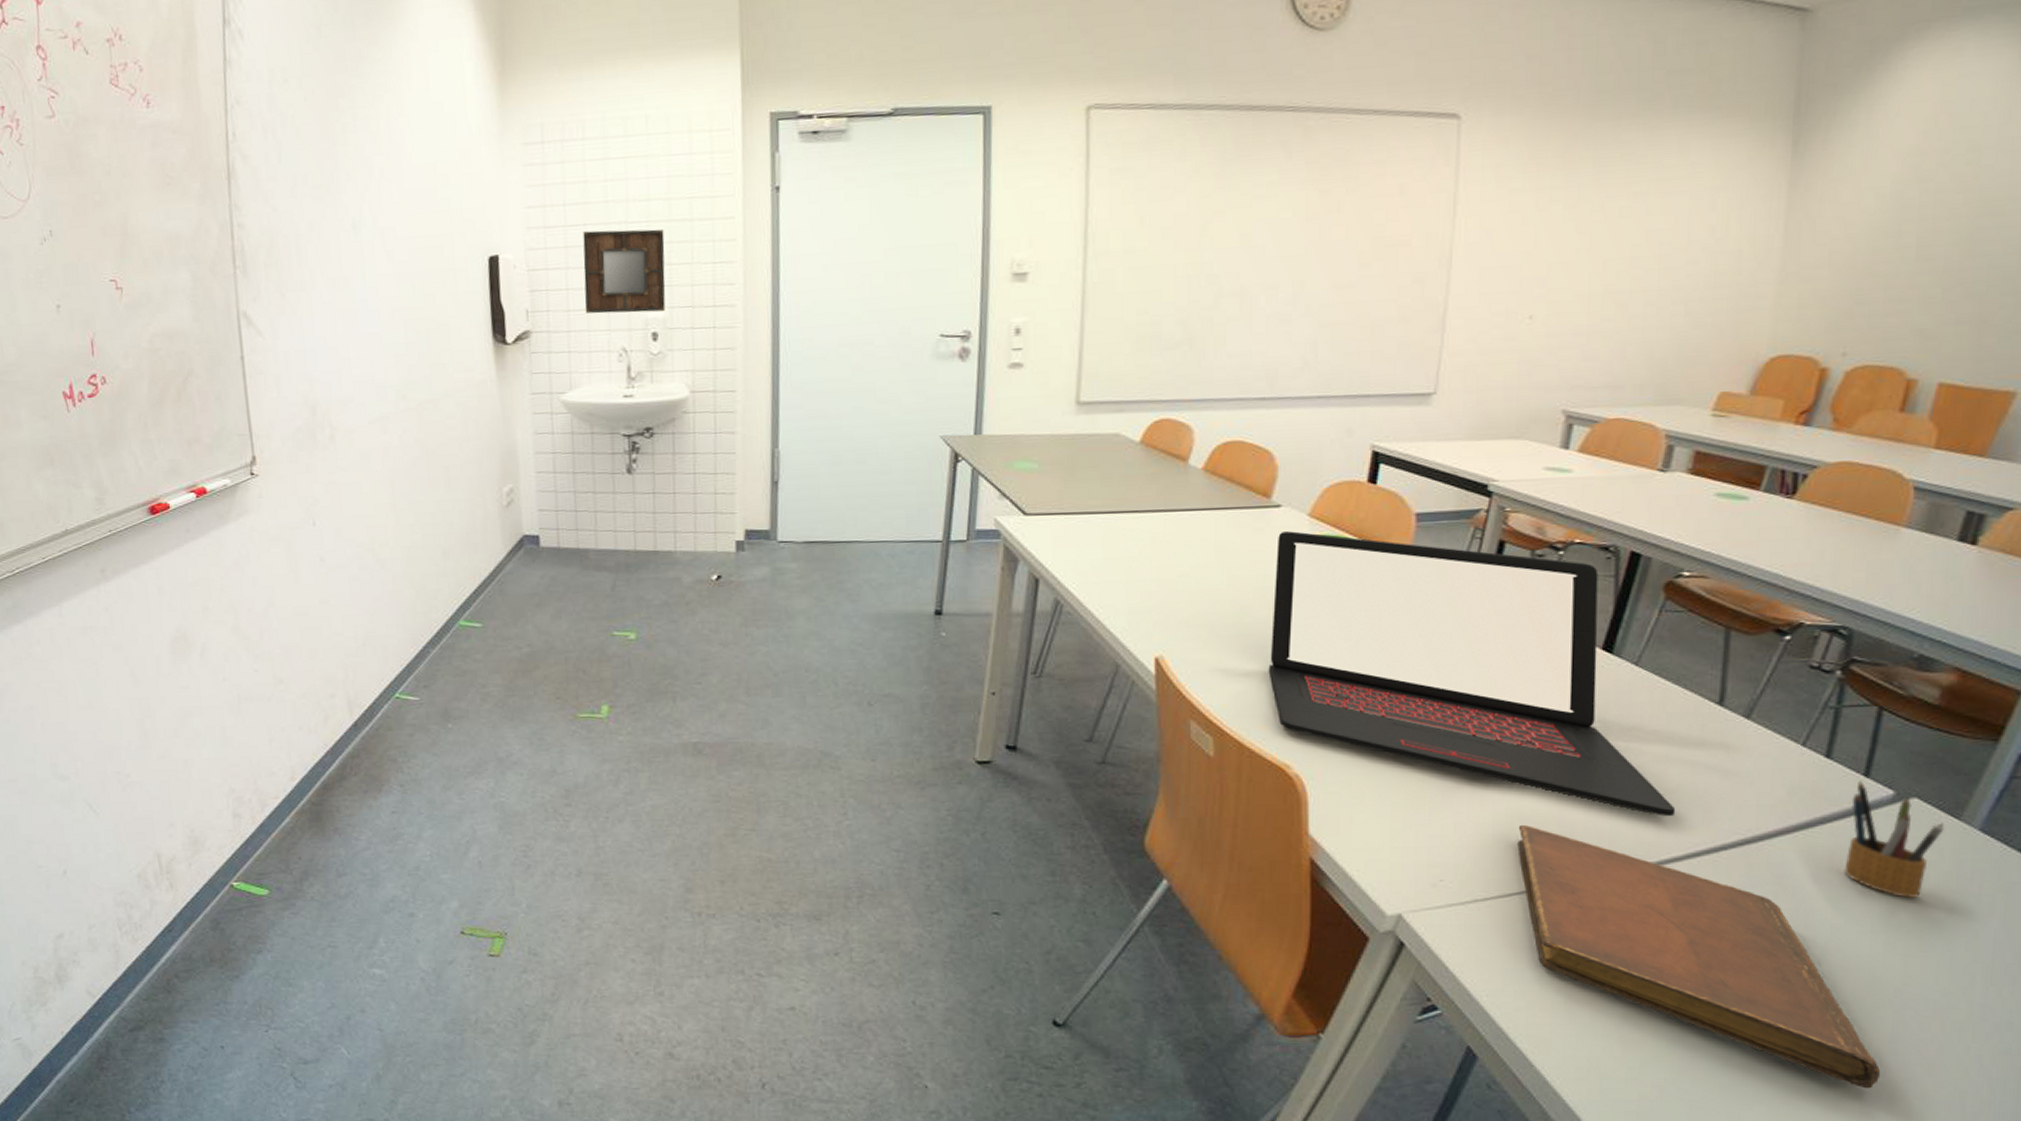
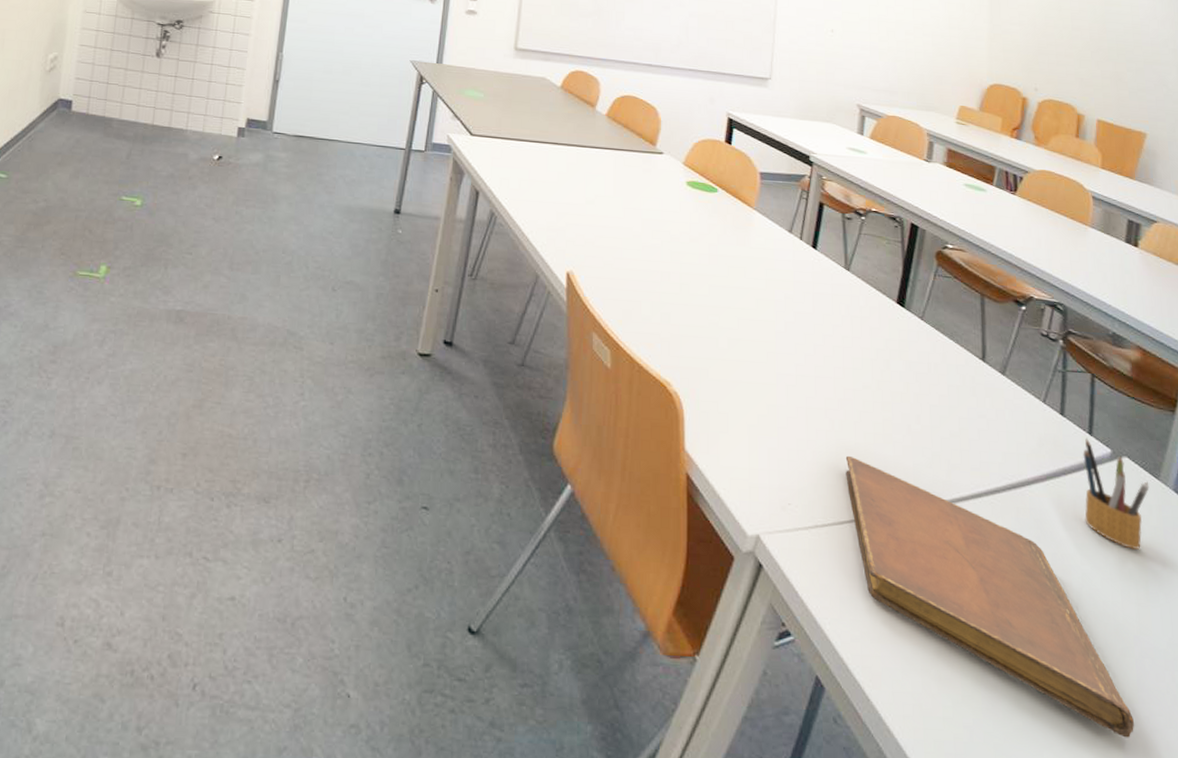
laptop: present [1268,531,1676,817] -> none [653,175,960,458]

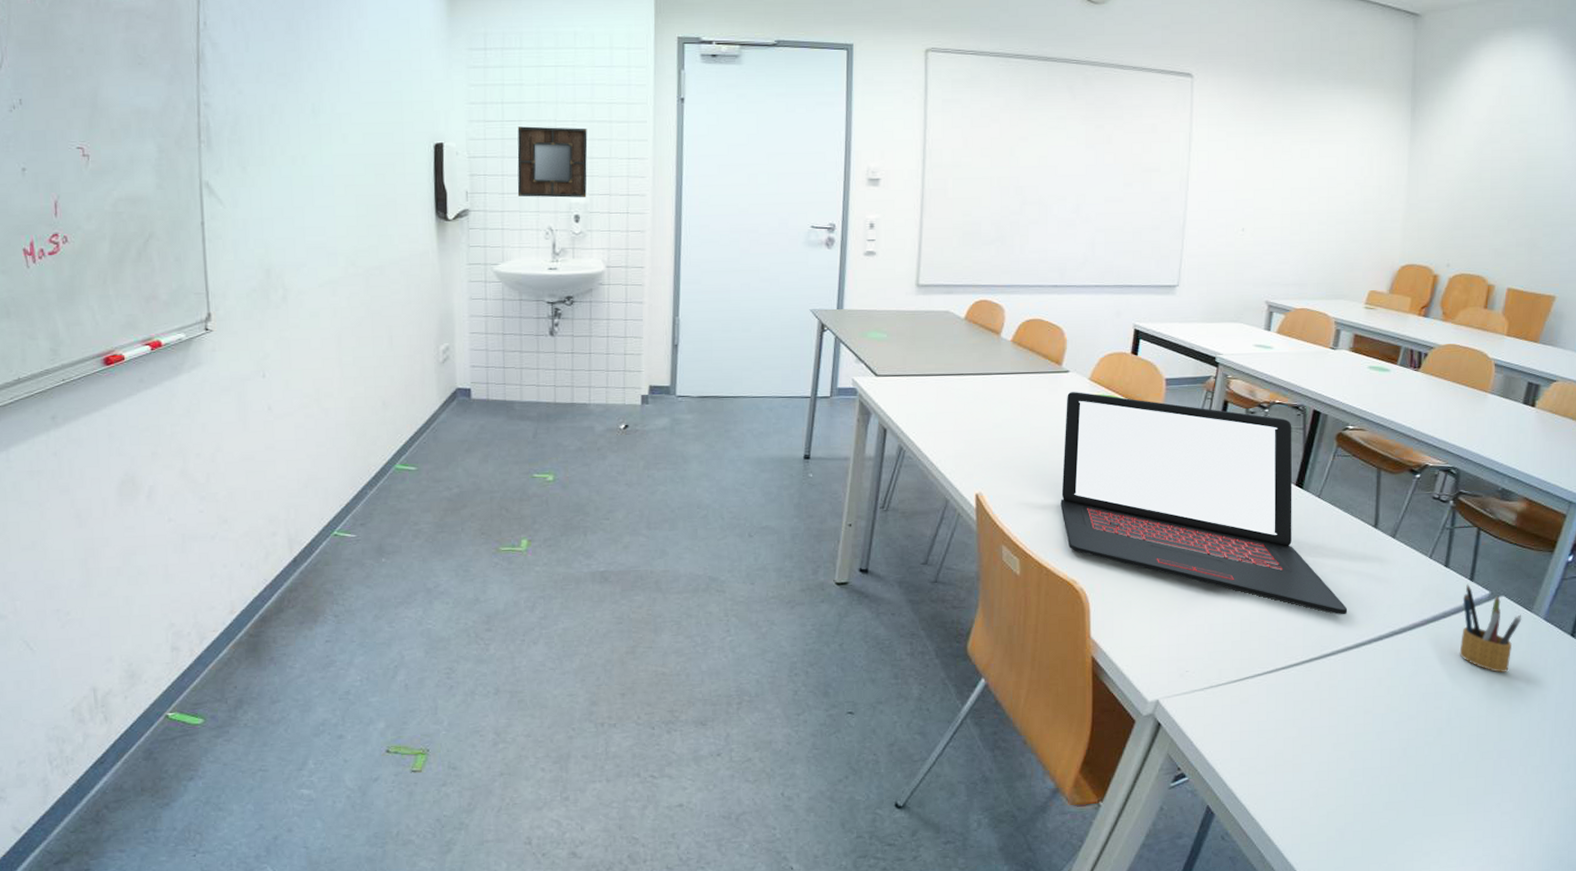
laptop: none [653,175,960,458] -> present [1060,392,1348,615]
notebook: present [845,455,1135,738] -> none [1240,624,1488,822]

